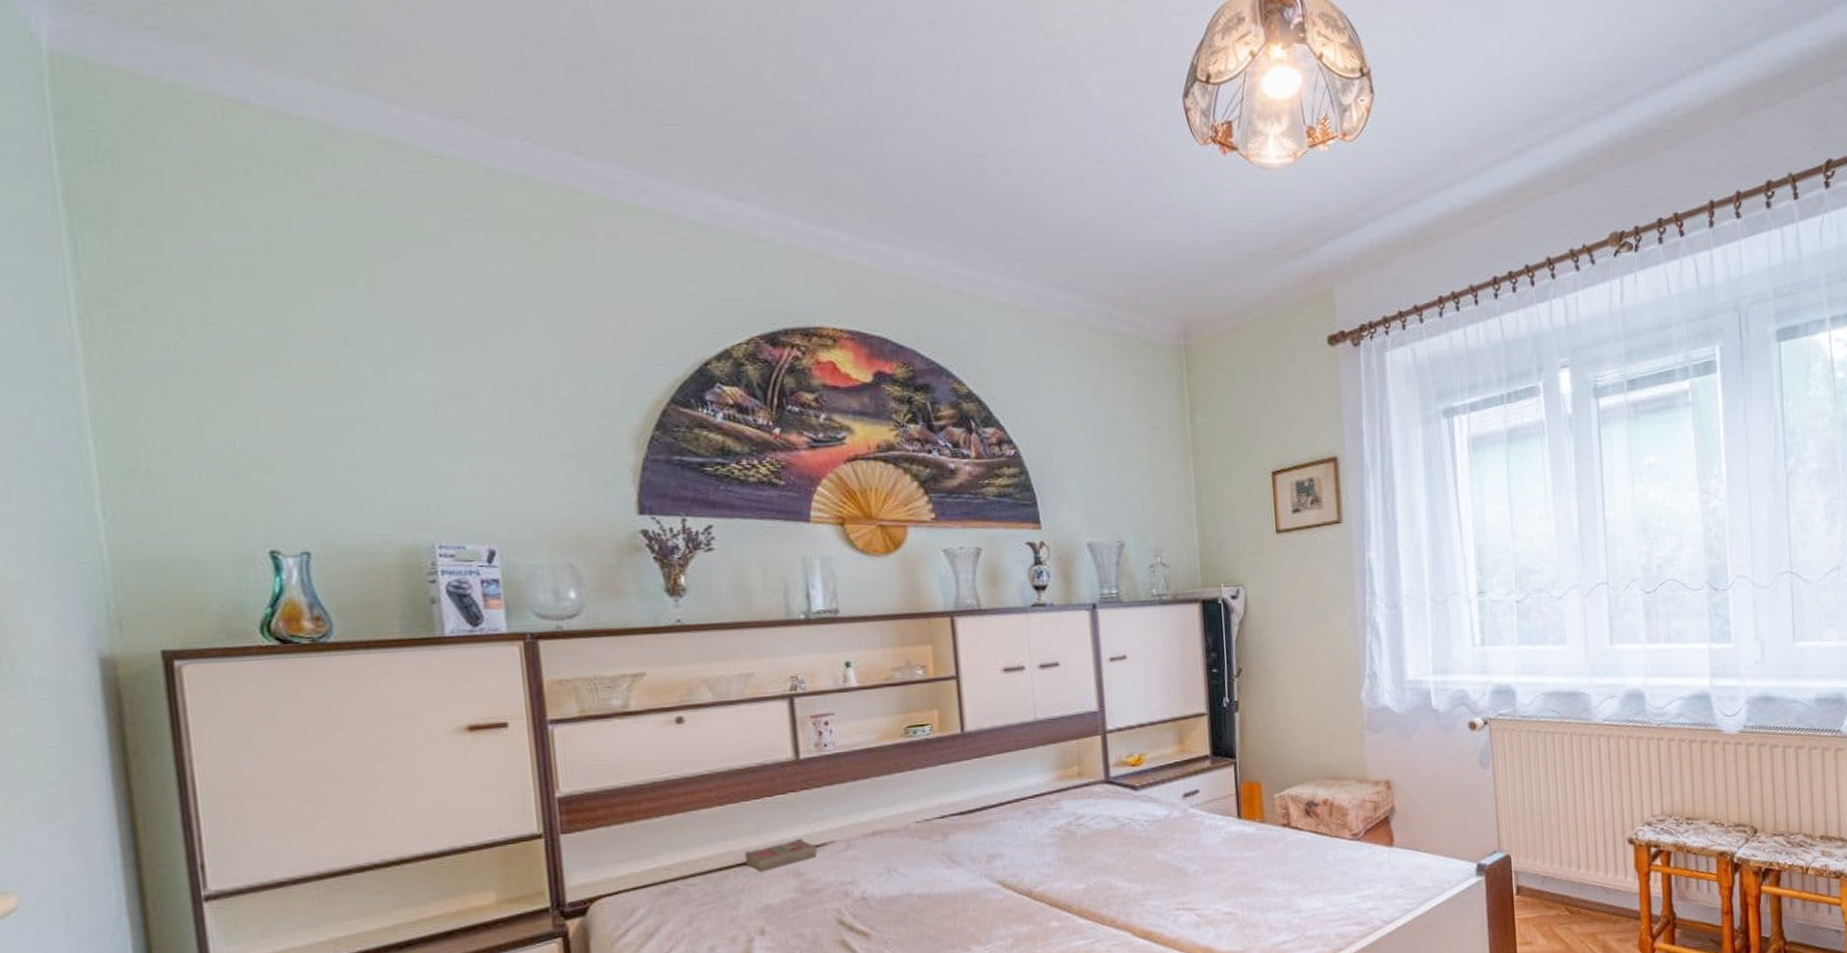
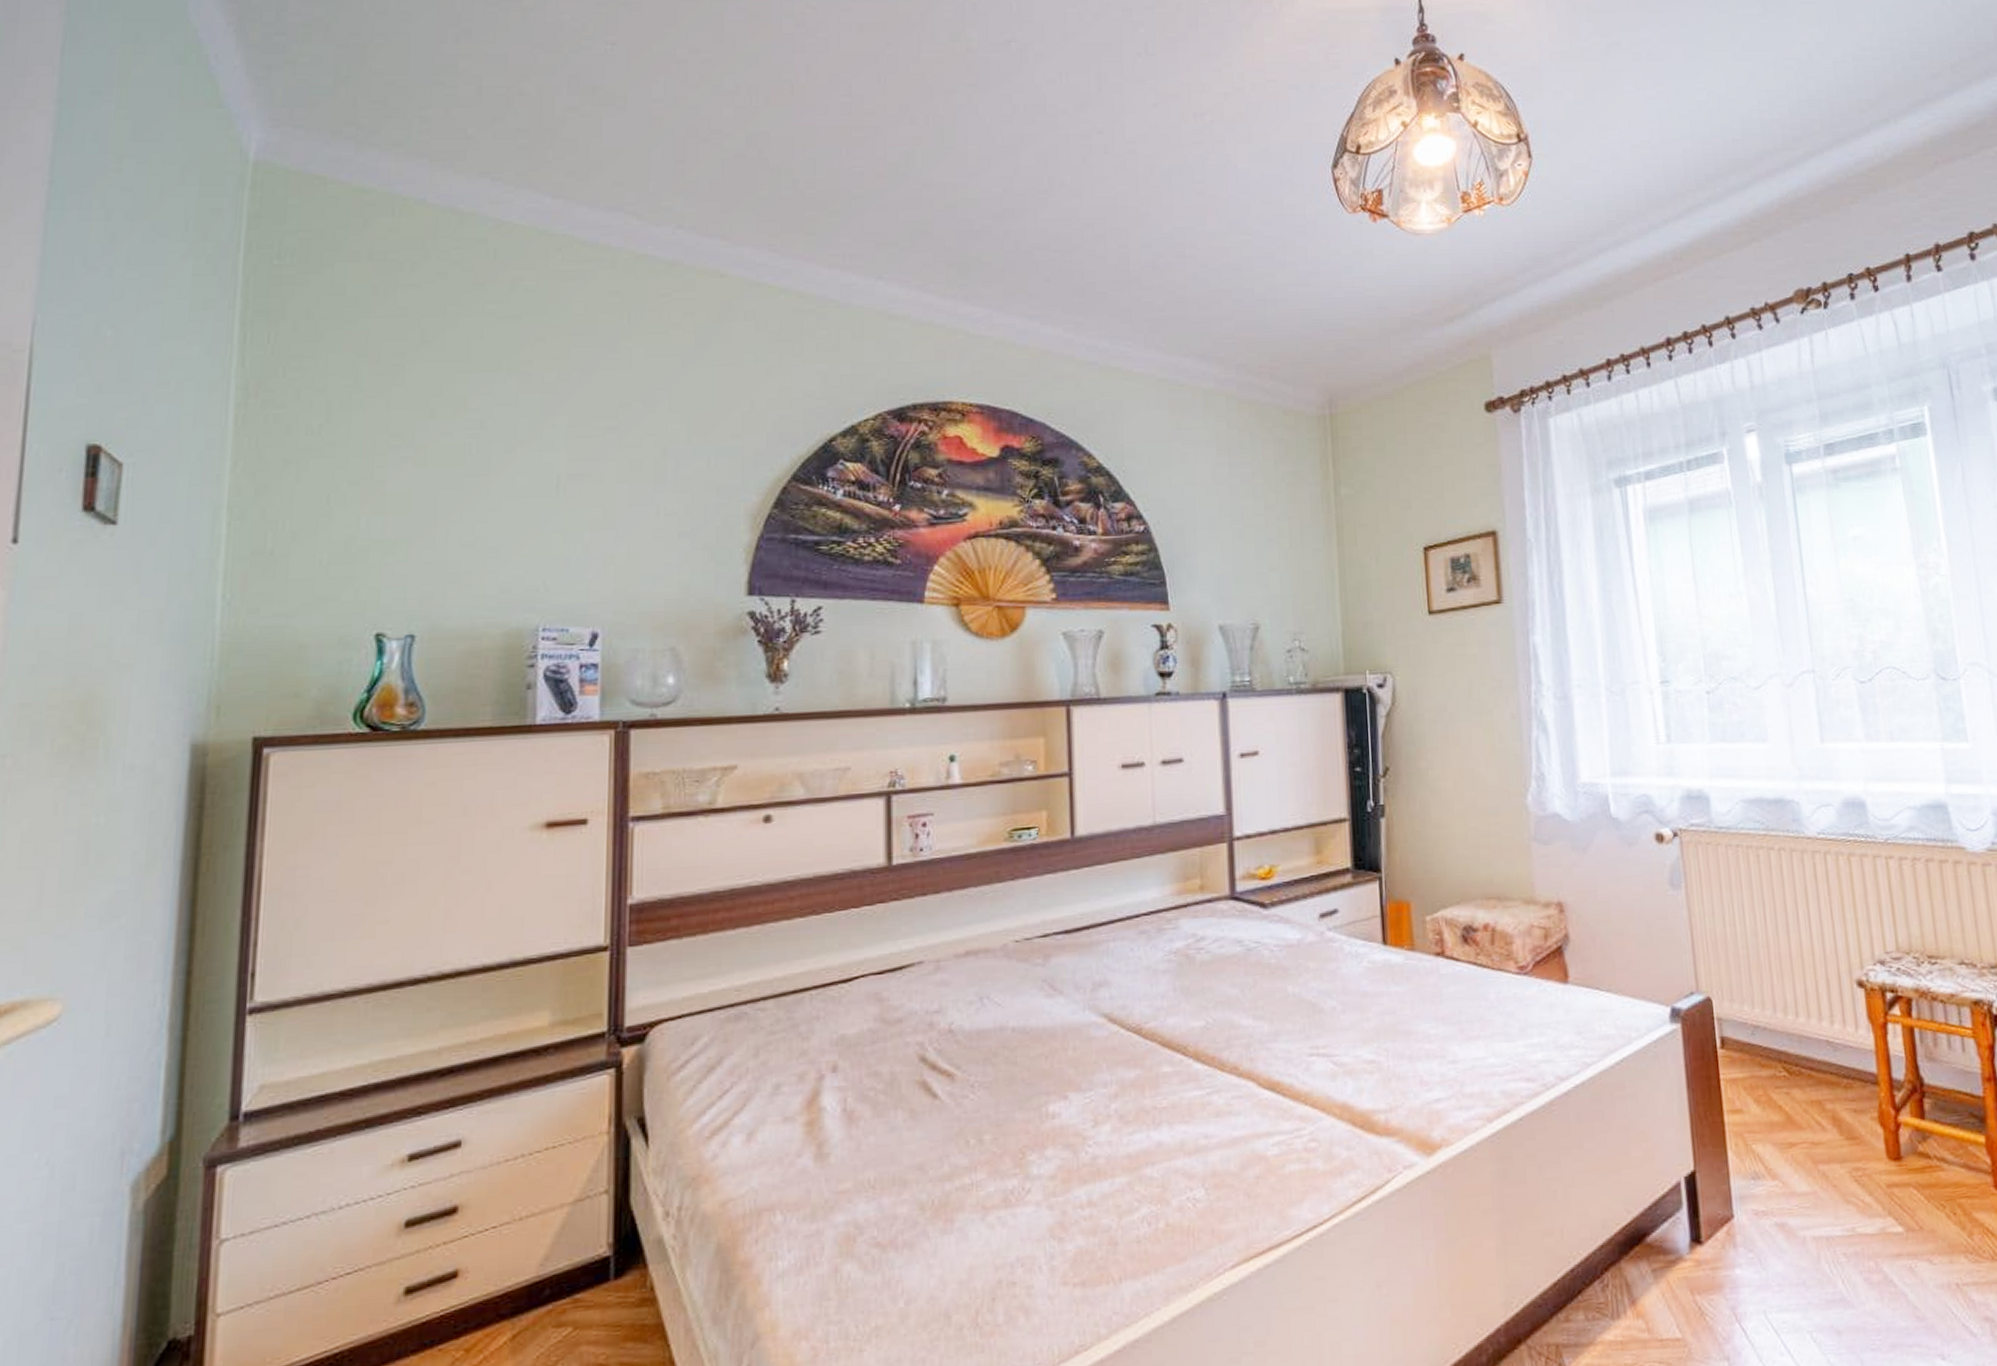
book: present [744,838,817,873] -> none [822,957,902,997]

